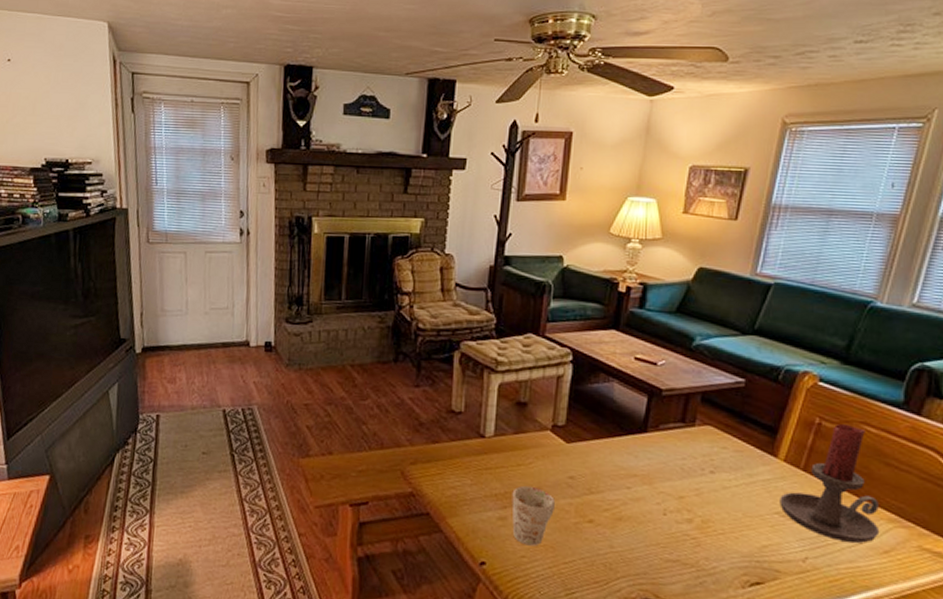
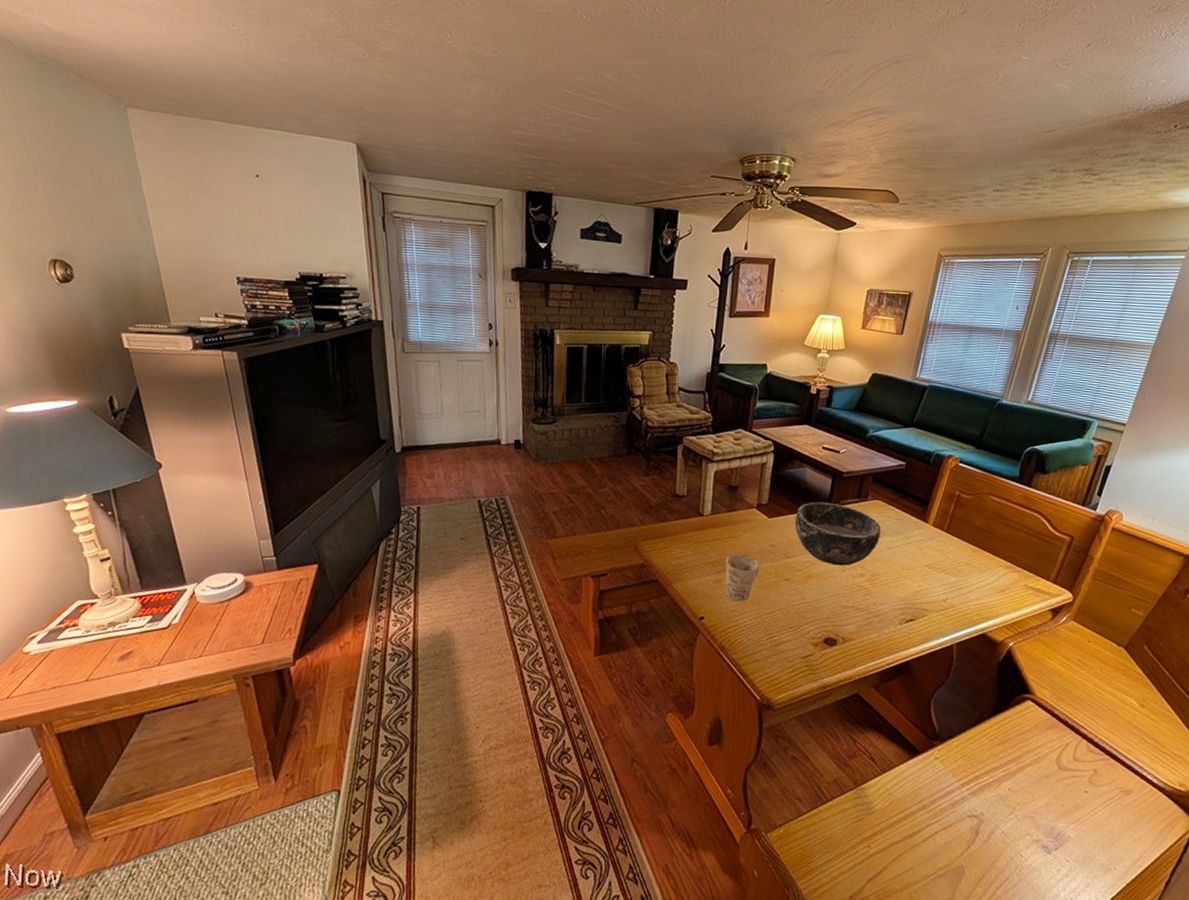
bowl: none [600,425,713,508] -> present [795,502,881,566]
candle holder: present [780,423,880,543] -> none [928,494,999,585]

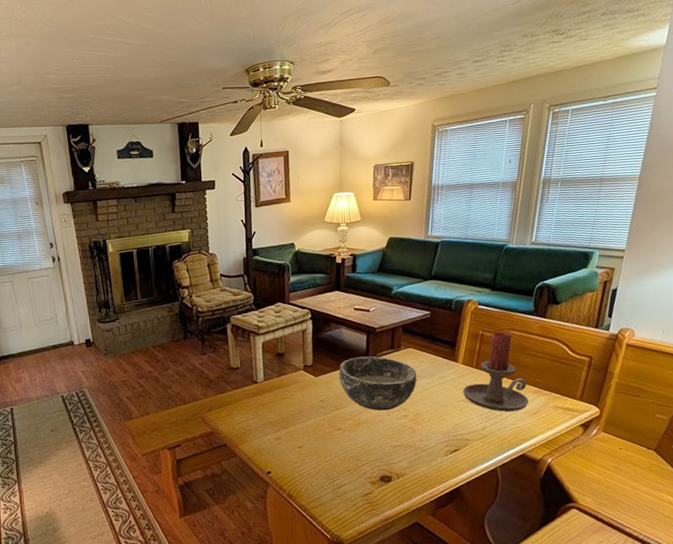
mug: present [725,553,759,602] -> none [282,411,314,454]
candle holder: none [928,494,999,585] -> present [462,331,529,412]

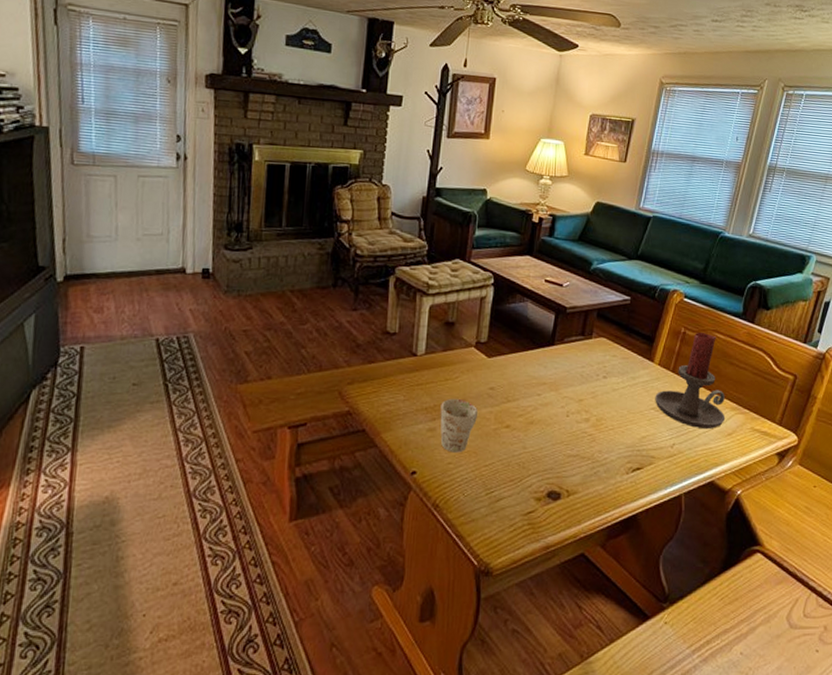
mug: none [282,411,314,454] -> present [440,398,477,453]
bowl: present [338,356,417,411] -> none [516,339,606,410]

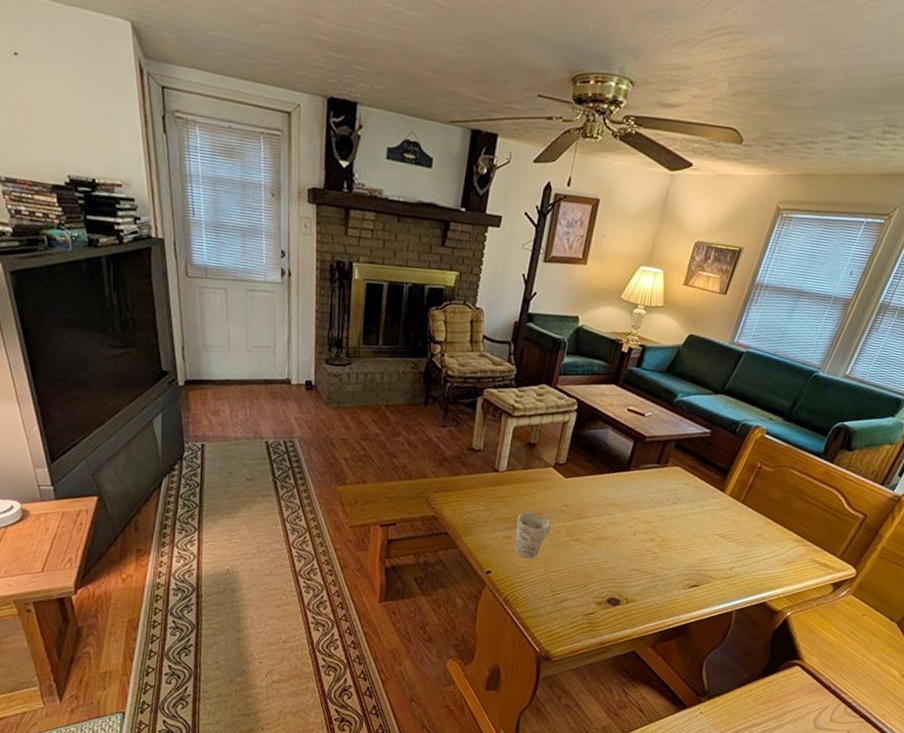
candle holder: present [655,331,726,429] -> none [720,467,792,557]

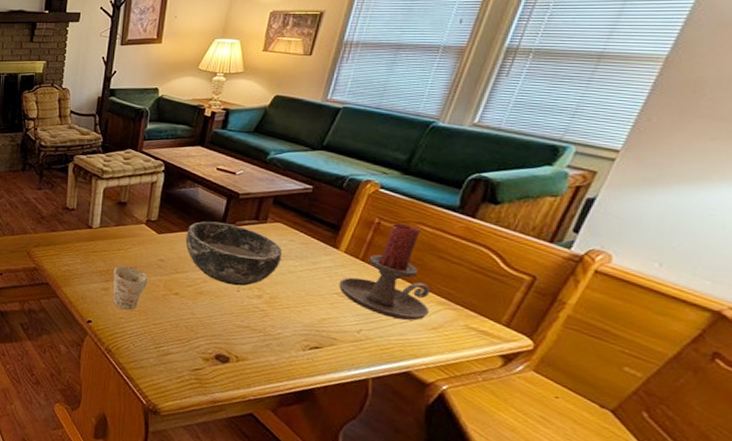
bowl: none [590,464,677,530] -> present [185,221,282,286]
candle holder: none [720,467,792,557] -> present [339,223,430,321]

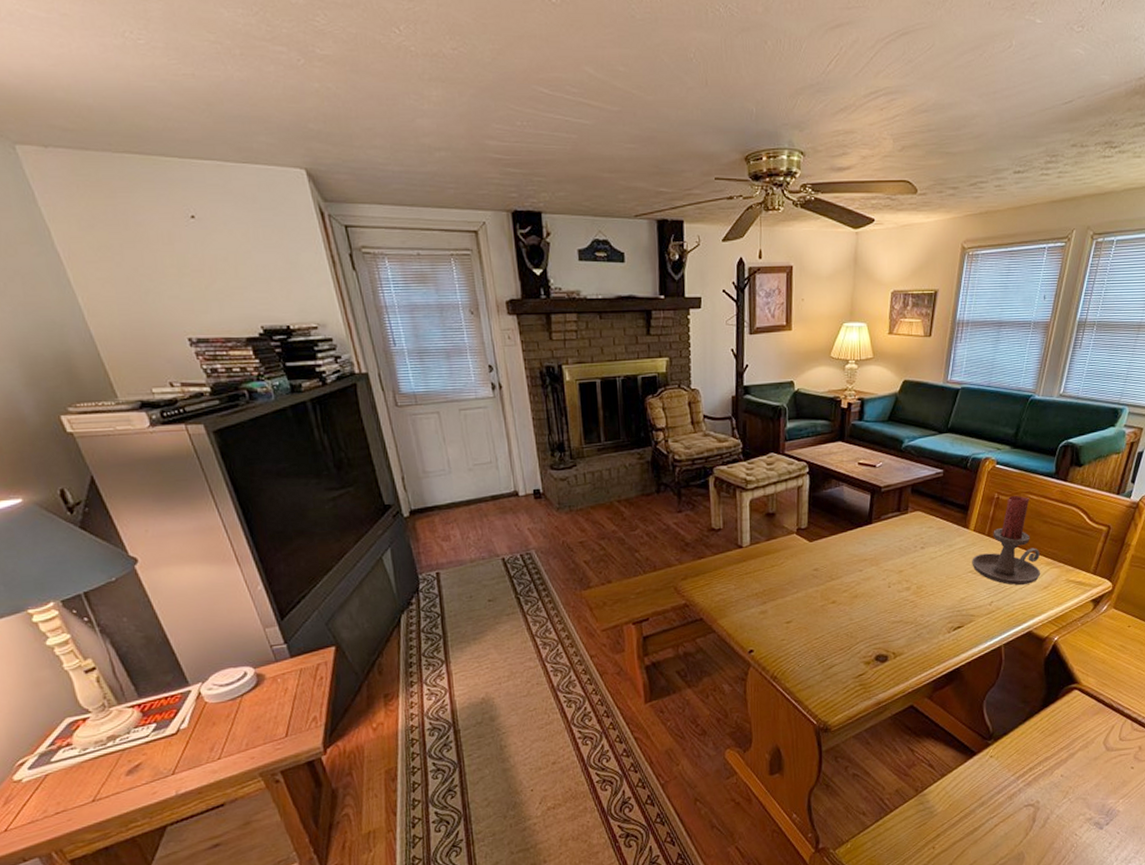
mug: present [113,265,147,311] -> none [769,581,804,630]
bowl: present [185,221,282,286] -> none [836,519,923,582]

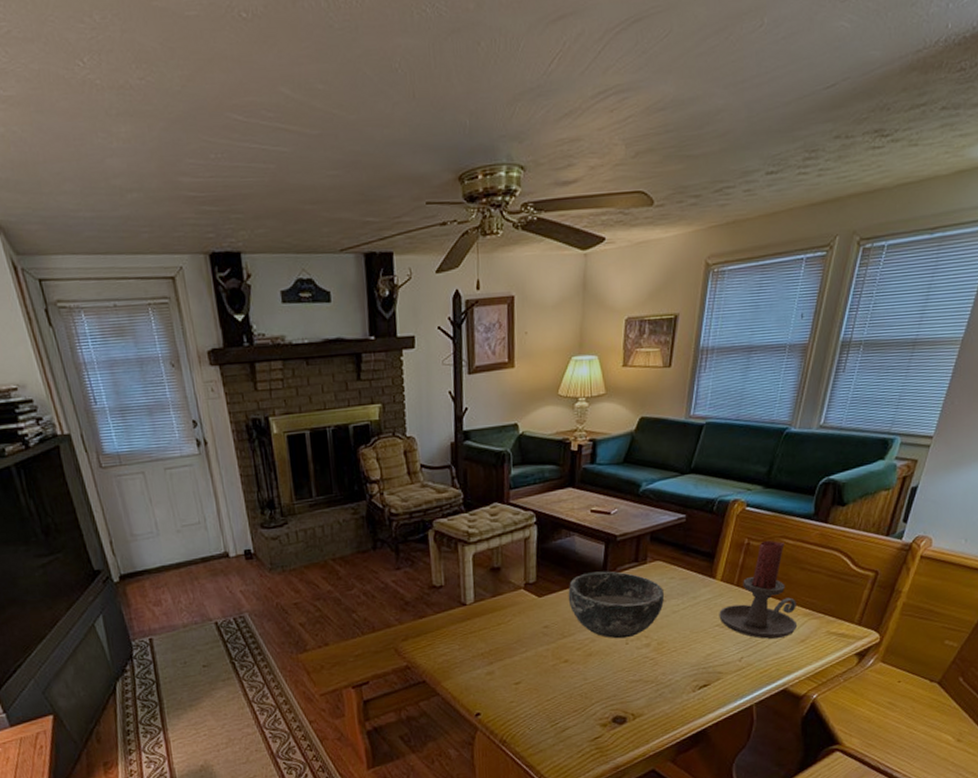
bowl: none [836,519,923,582] -> present [568,571,664,639]

